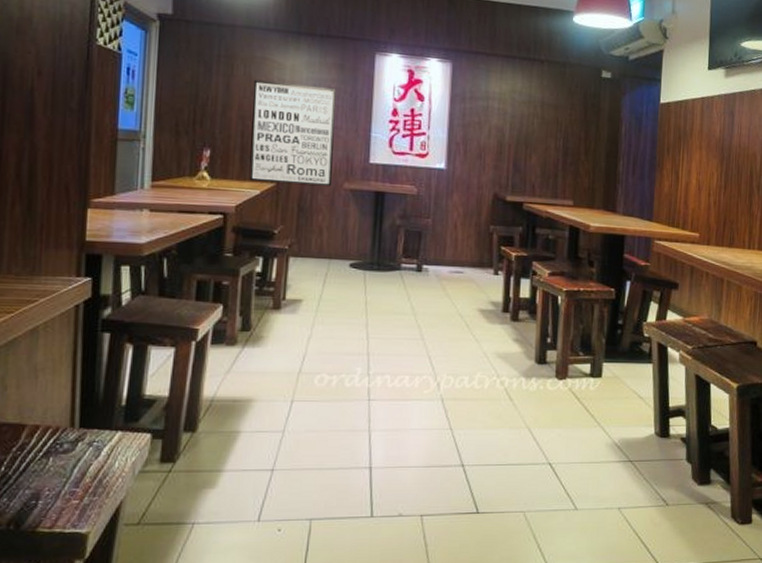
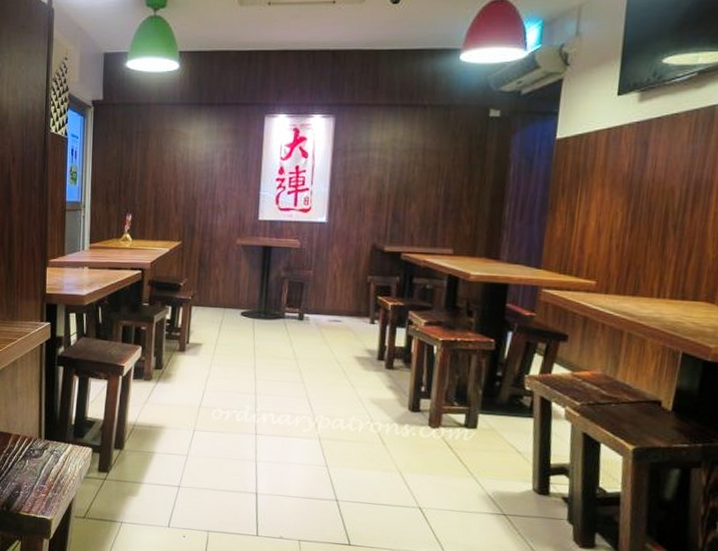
wall art: present [249,80,336,187] -> none [161,150,231,243]

